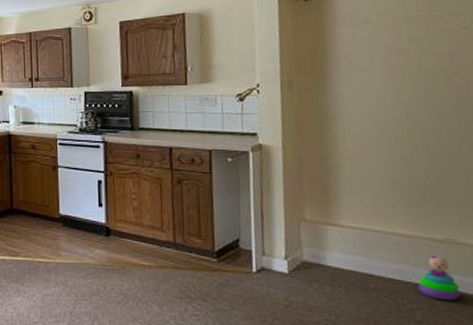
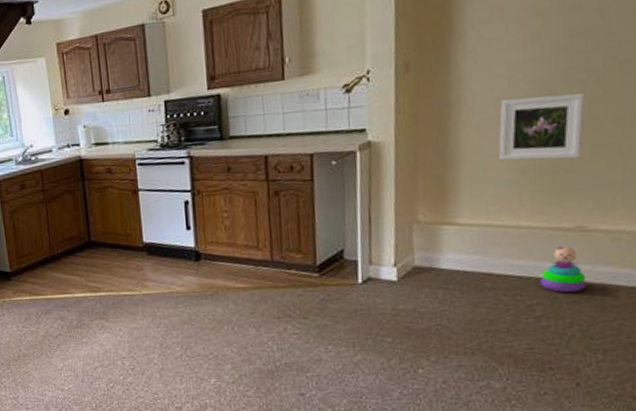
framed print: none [371,120,445,177] -> present [499,93,585,161]

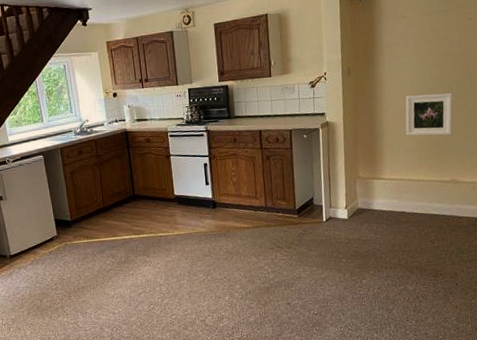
stacking toy: present [540,246,587,293] -> none [433,192,459,224]

